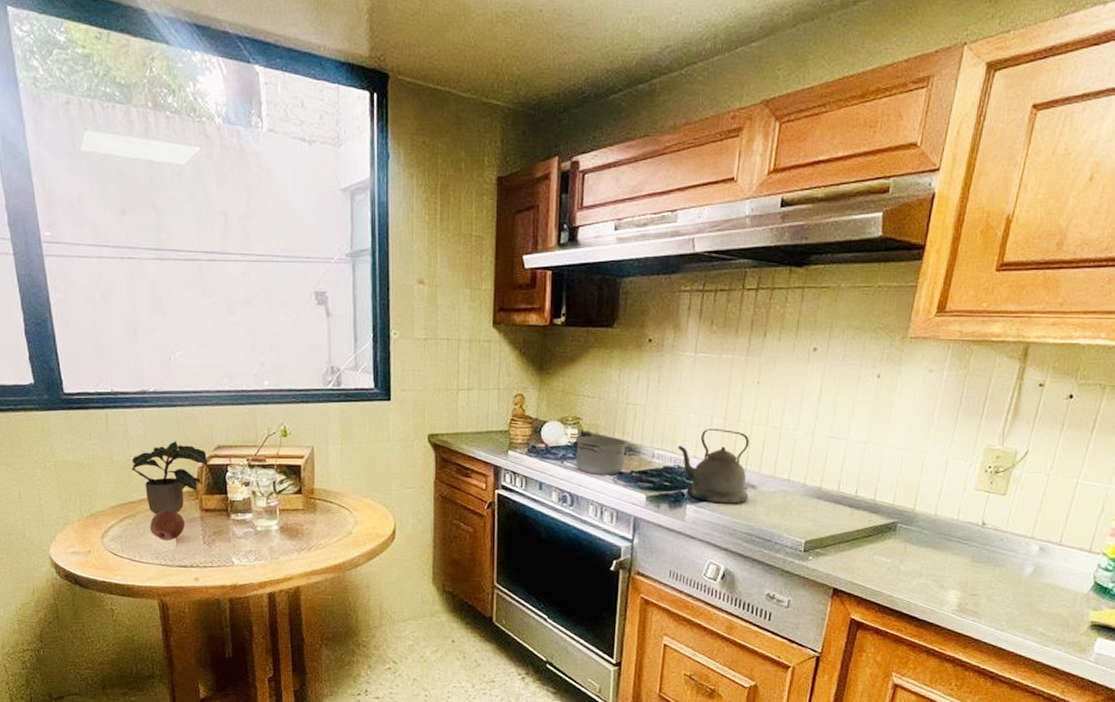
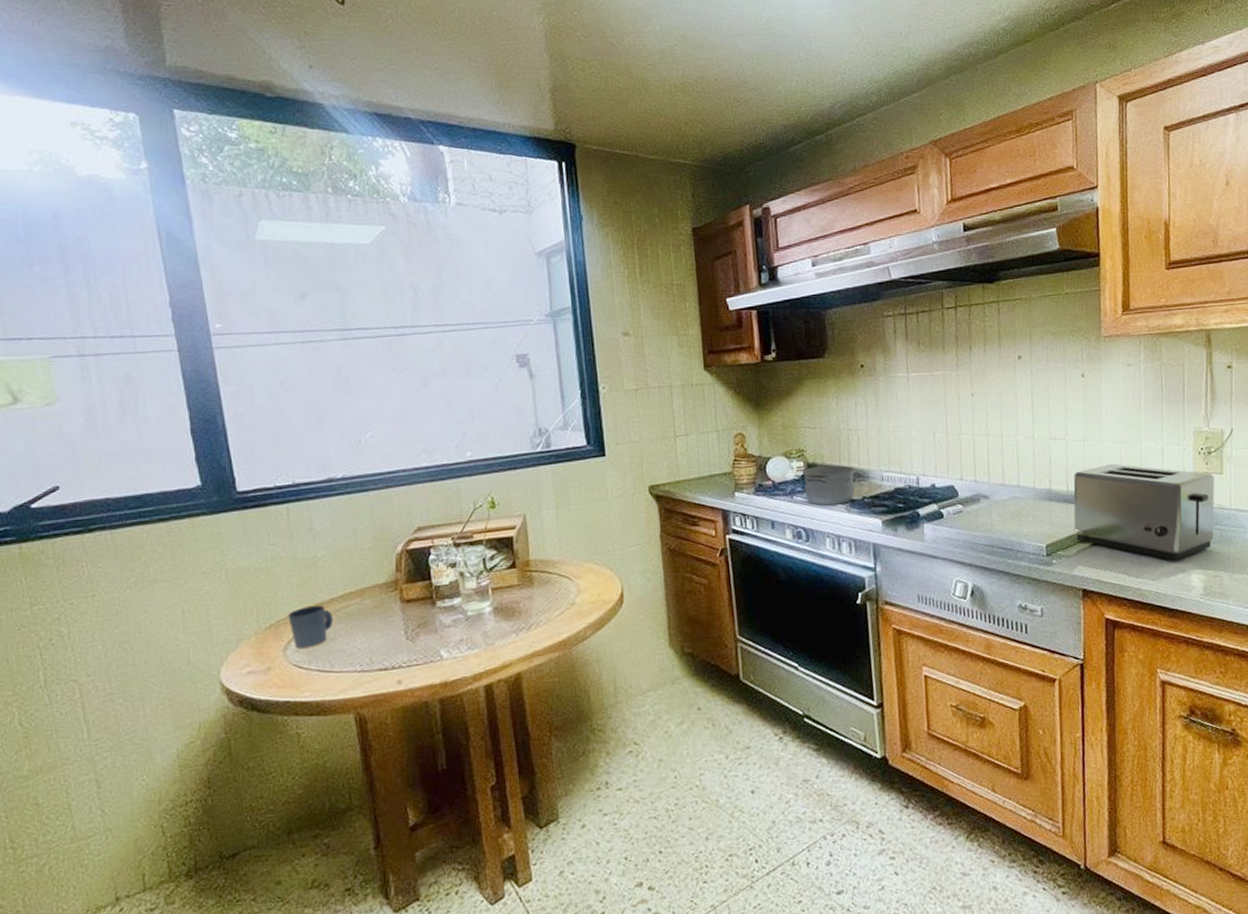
mug: none [105,503,142,539] -> present [288,605,333,650]
potted plant: present [131,441,210,515] -> none [318,528,410,615]
fruit: present [150,510,186,541] -> none [342,606,384,643]
kettle: present [678,428,749,504] -> none [905,443,983,519]
toaster: none [836,470,997,574] -> present [1073,463,1215,561]

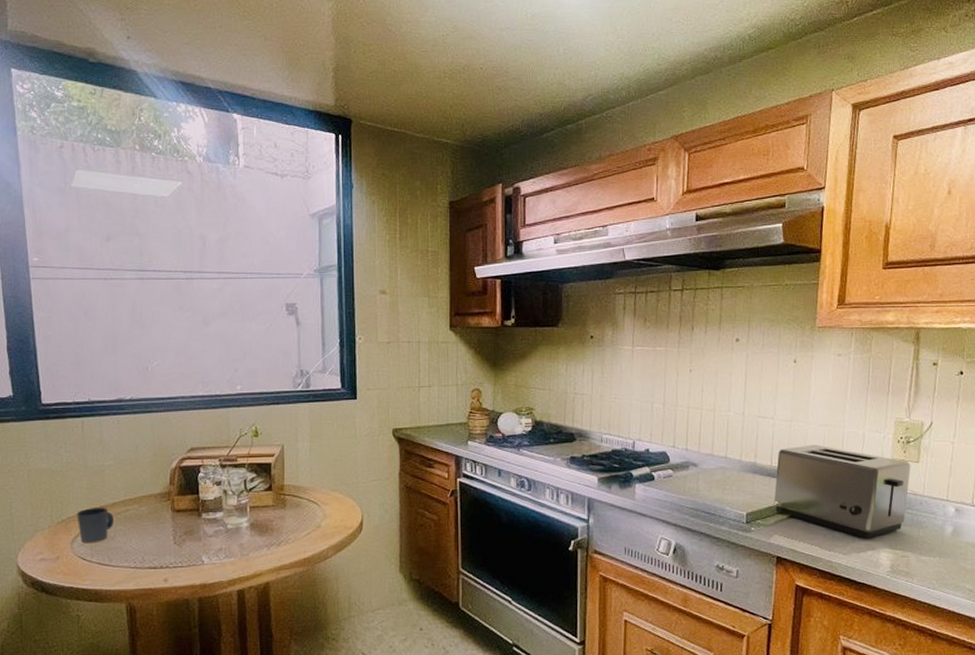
cooking pot: present [801,465,856,506] -> none [529,424,579,460]

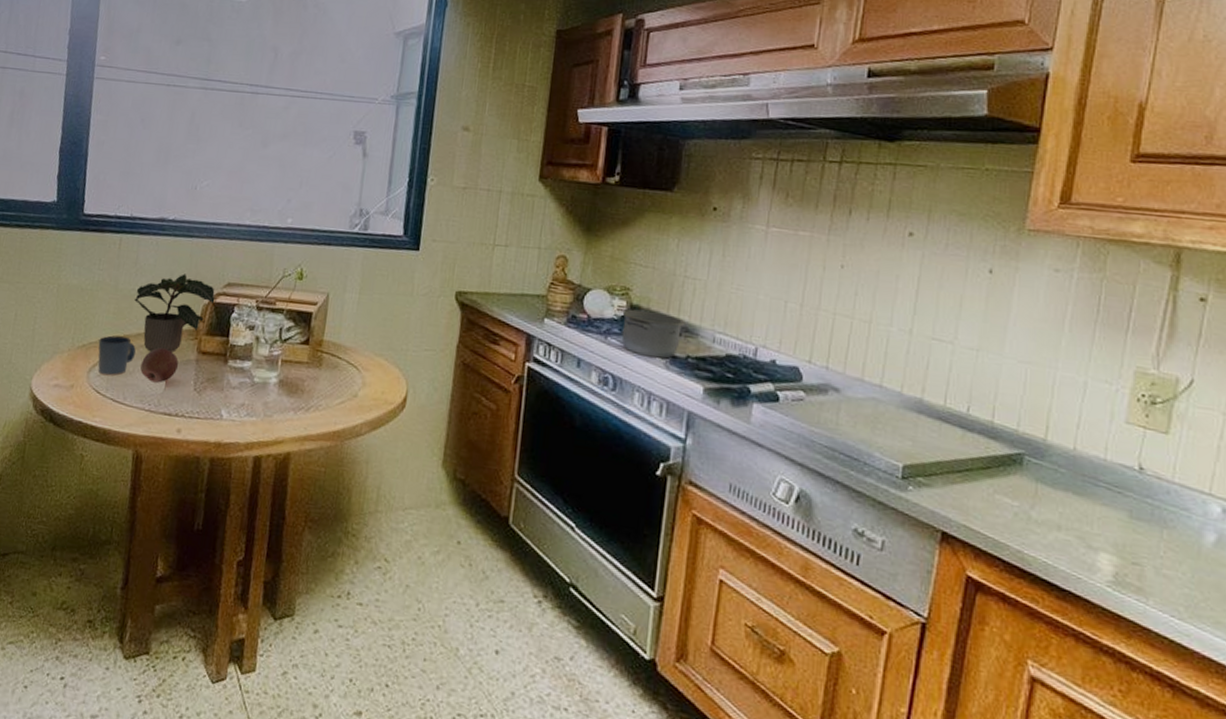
potted plant: none [105,445,182,518] -> present [134,274,217,353]
fruit: none [121,512,157,543] -> present [140,347,179,383]
cooking pot: none [529,424,579,460] -> present [621,309,686,359]
toaster: present [773,445,911,538] -> none [944,385,1156,530]

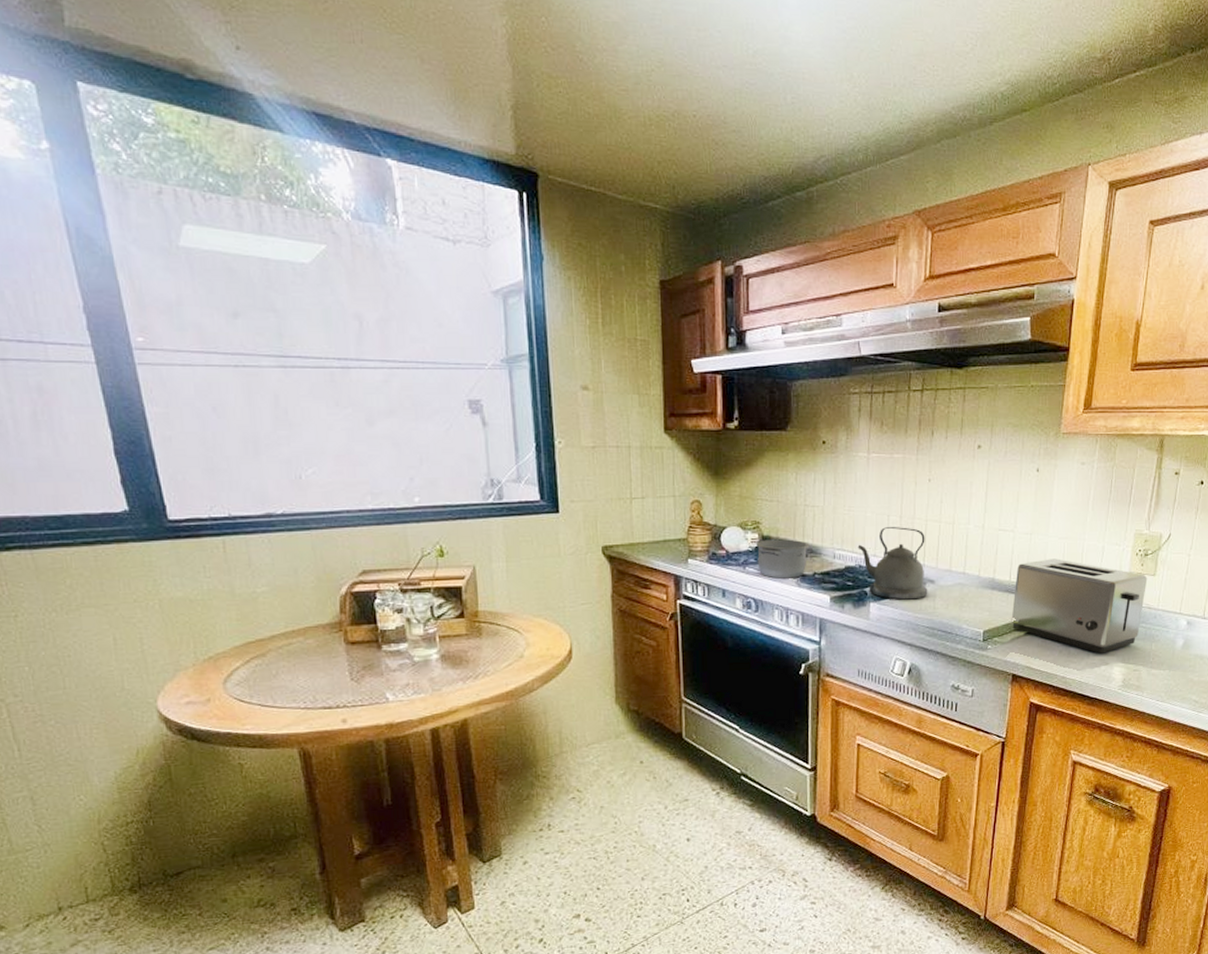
mug: present [97,335,136,377] -> none [227,641,275,683]
potted plant: present [134,274,217,353] -> none [257,568,354,652]
fruit: present [140,347,179,383] -> none [284,645,328,681]
kettle: none [744,314,831,409] -> present [857,526,928,600]
toaster: none [944,385,1156,530] -> present [1011,558,1148,654]

